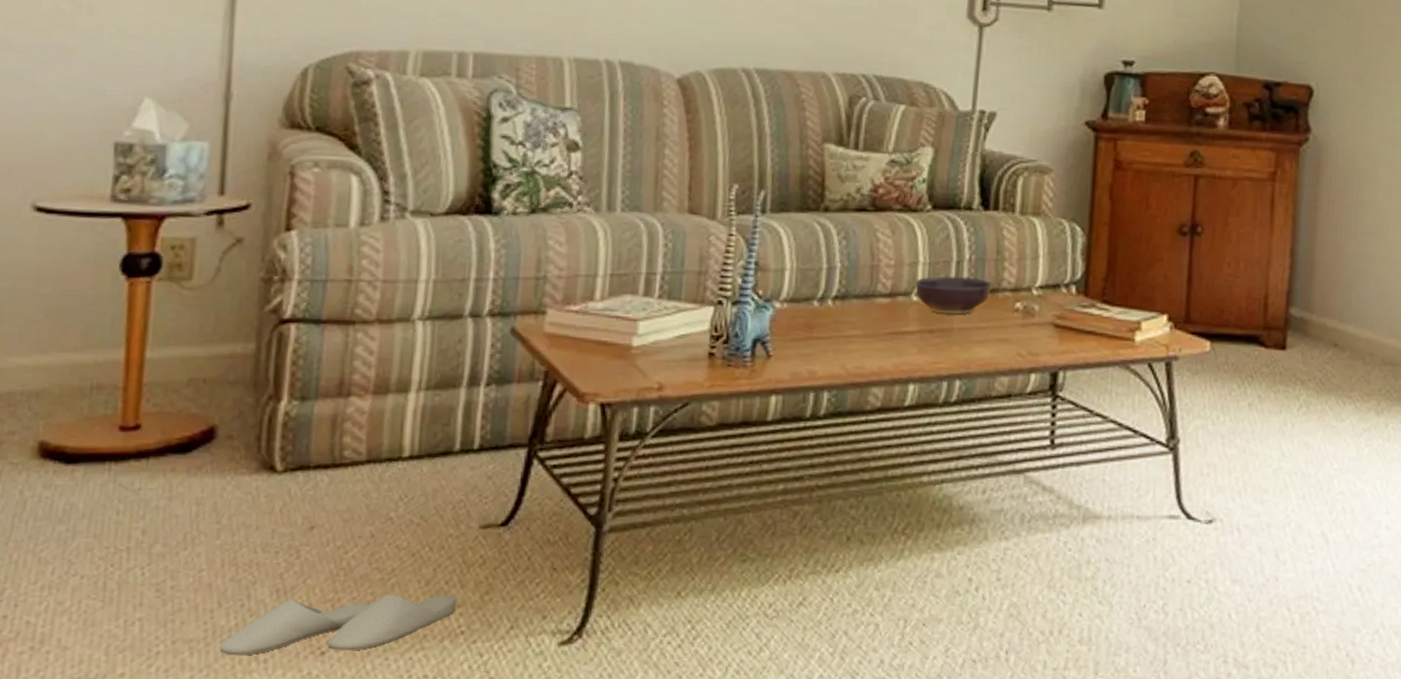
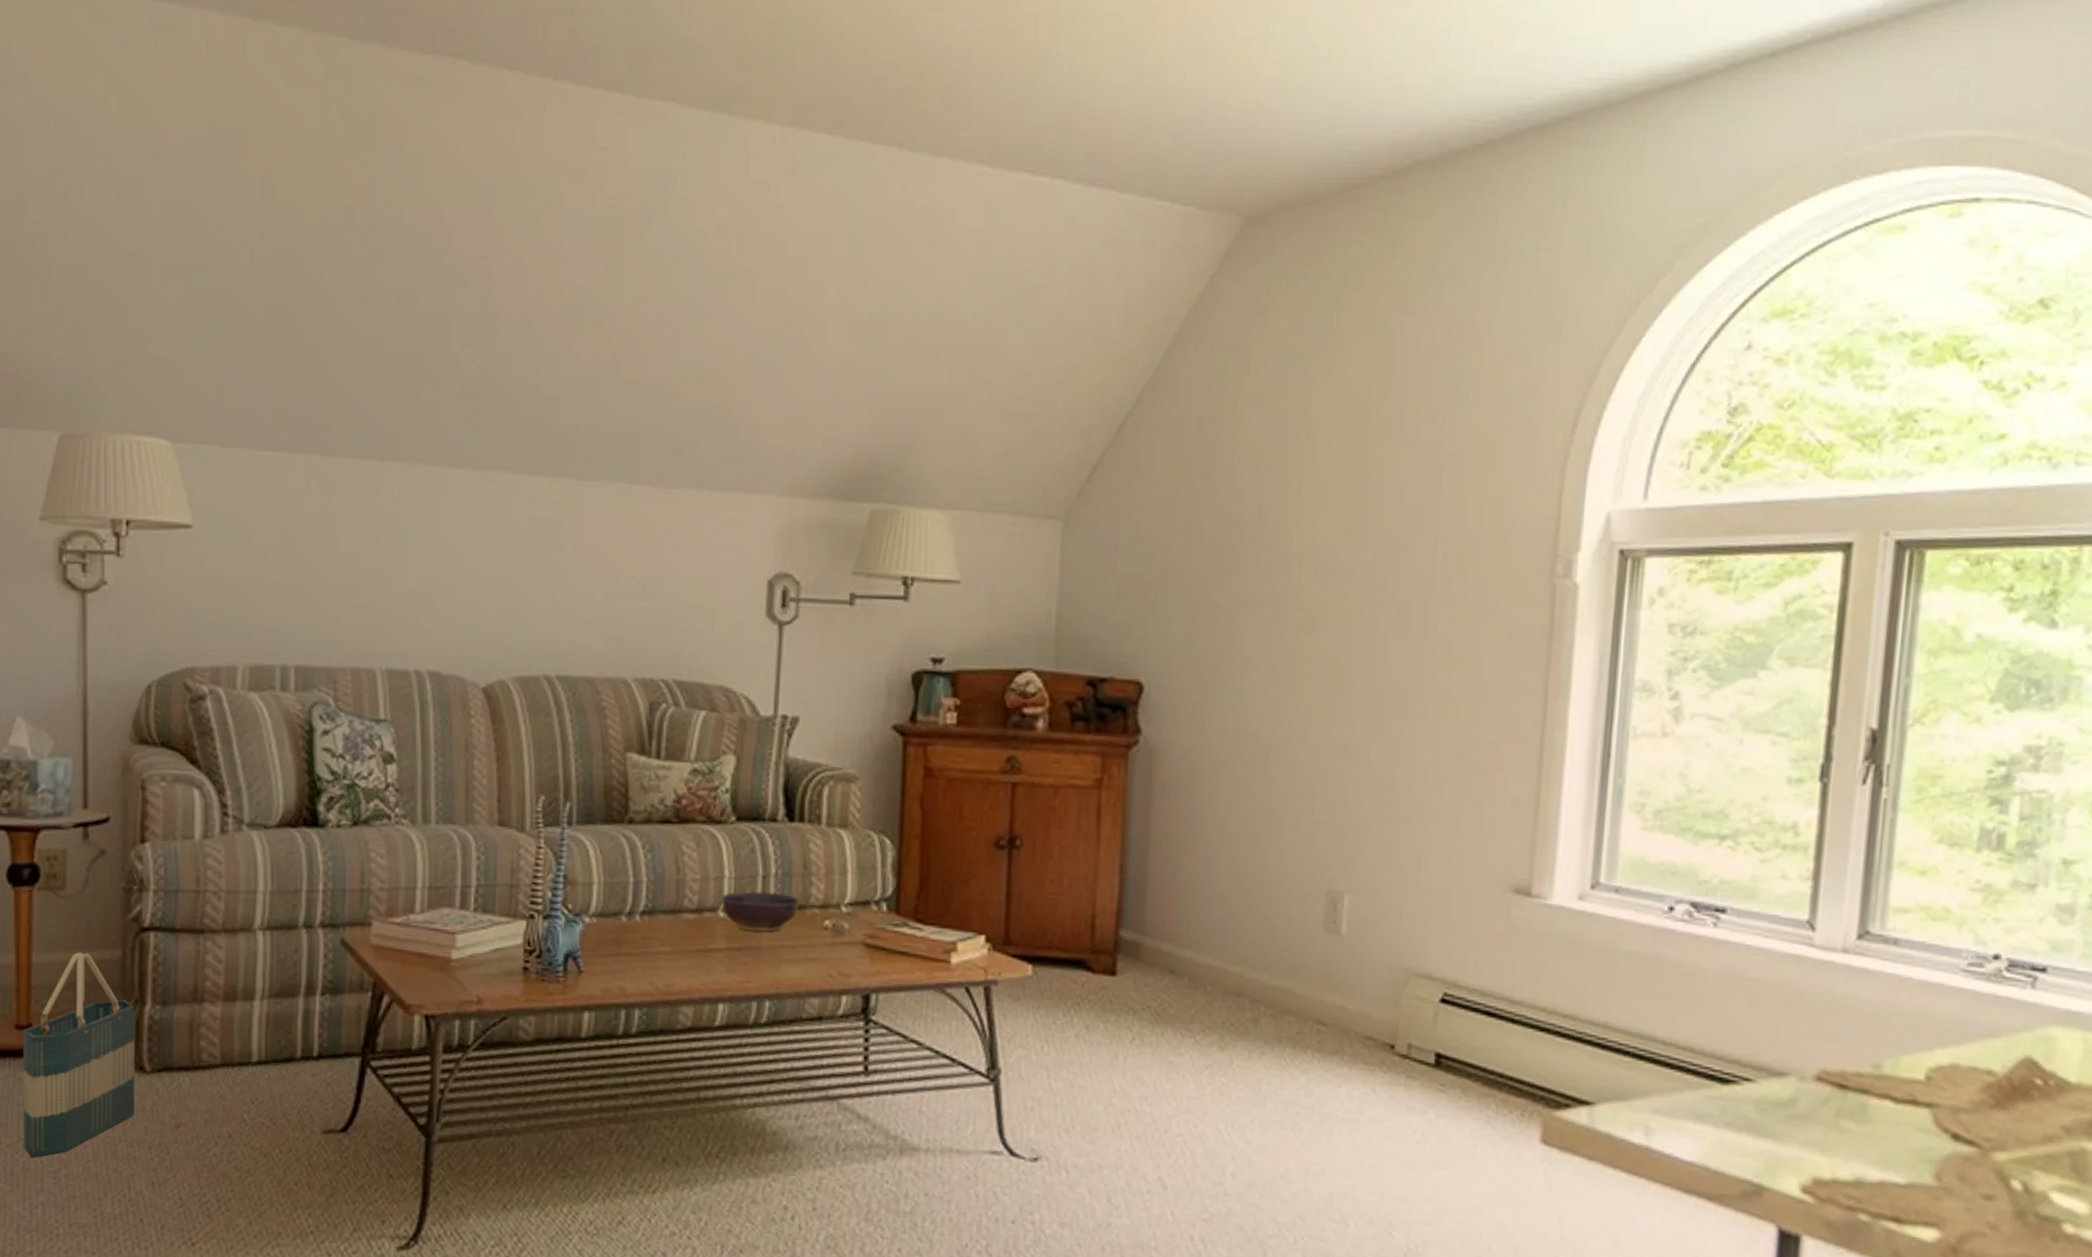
tote bag: none [121,346,268,570] -> present [23,952,135,1158]
slippers: present [219,594,456,656] -> none [108,1191,305,1244]

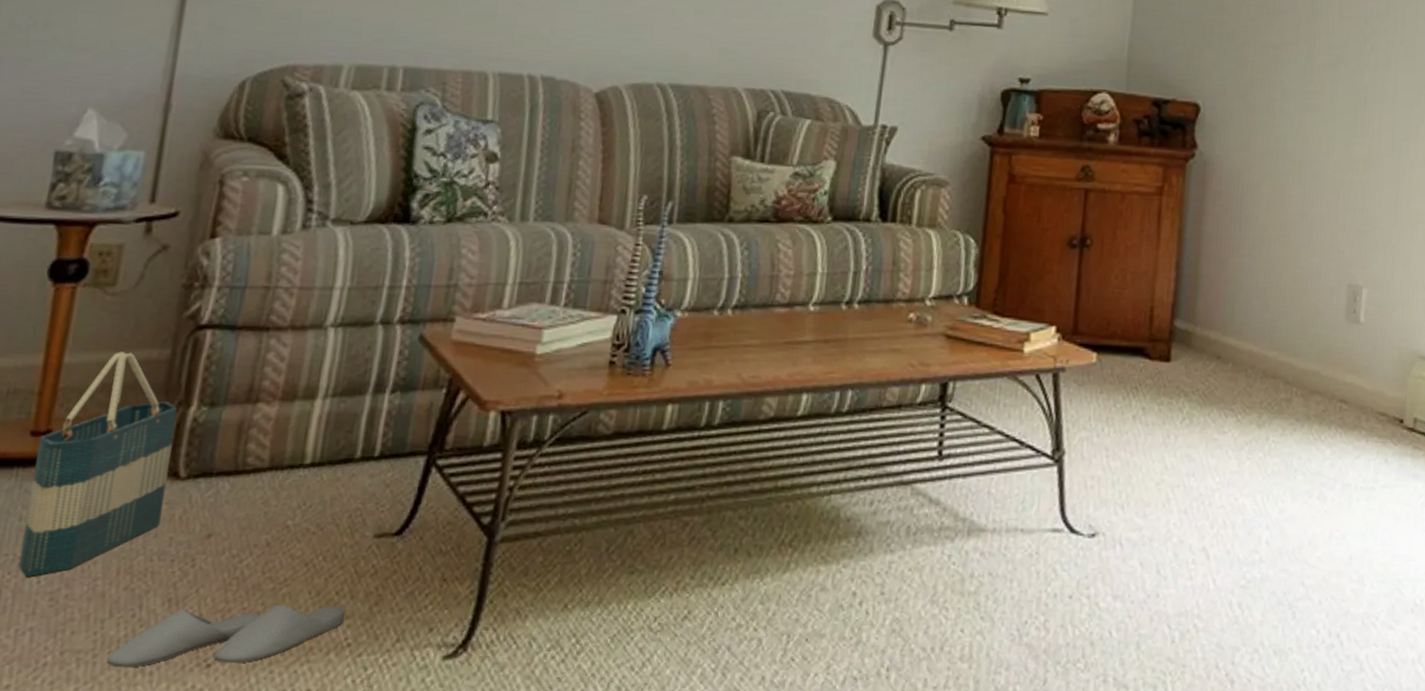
slippers: none [108,1191,305,1244] -> present [106,604,345,668]
bowl: present [721,891,799,932] -> none [812,286,887,325]

